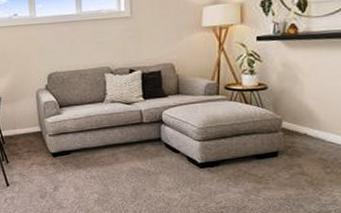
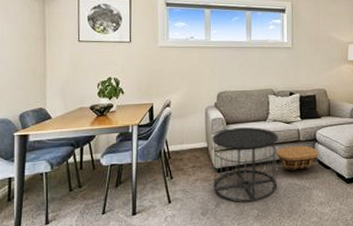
side table: none [45,109,119,187] -> present [212,127,278,203]
basket: none [116,128,166,154] -> present [276,145,319,170]

